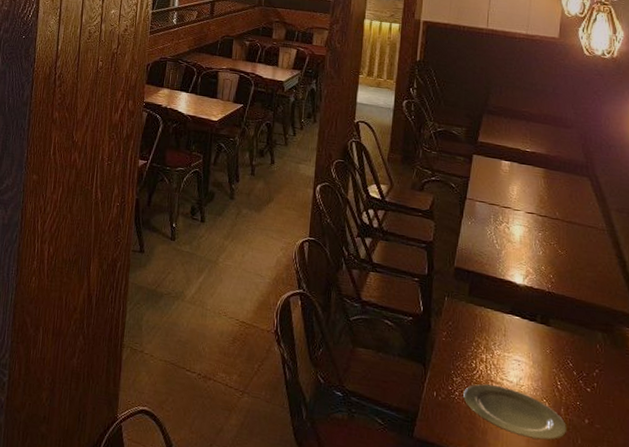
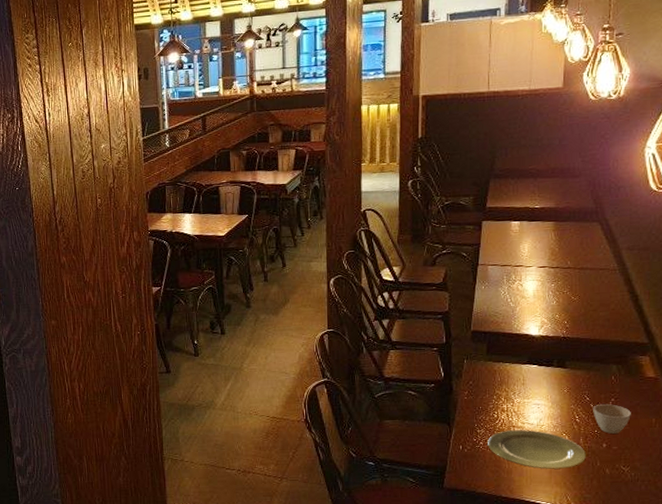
cup: none [576,373,616,410] -> present [593,404,631,434]

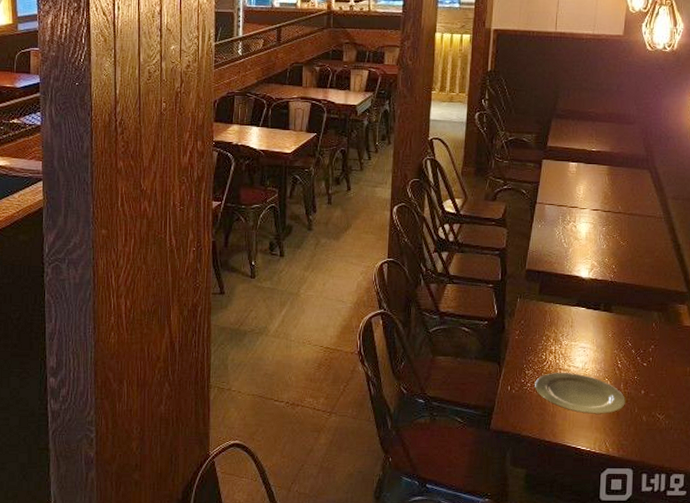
cup: present [593,404,631,434] -> none [634,351,668,381]

